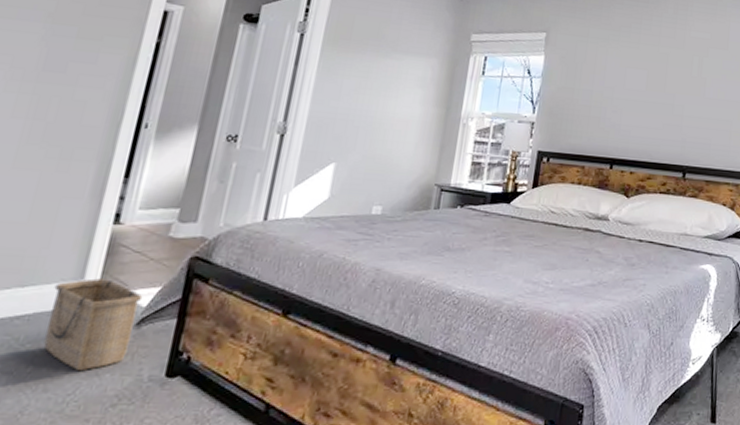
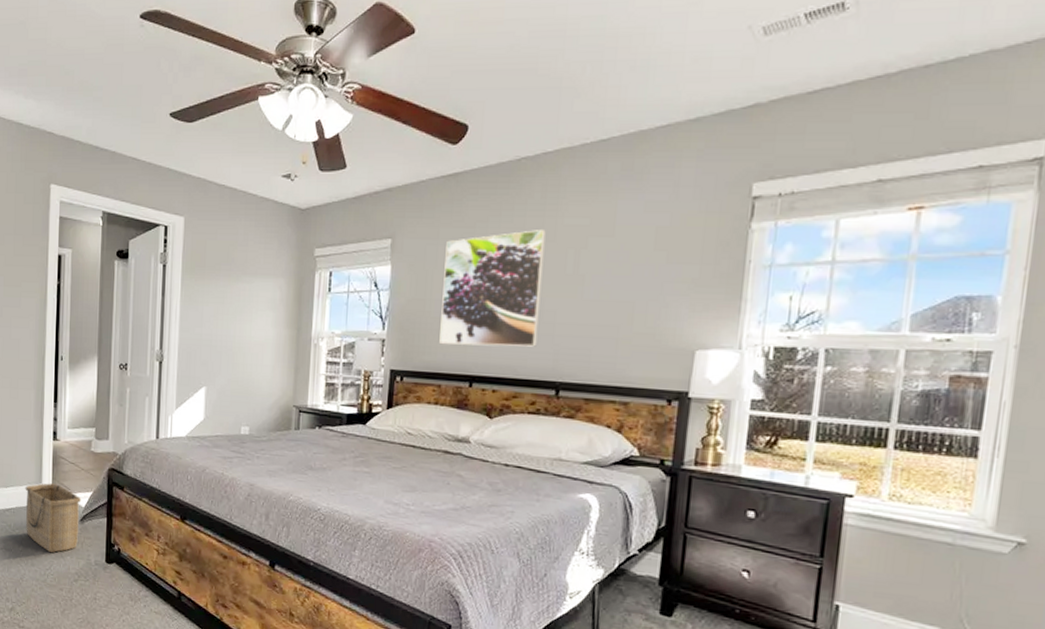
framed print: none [585,38,677,135] -> present [439,230,546,347]

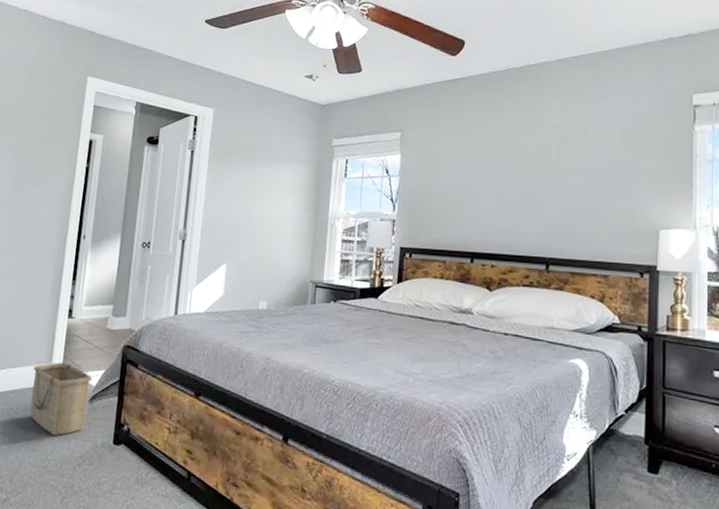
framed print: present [439,230,546,347] -> none [444,127,532,227]

